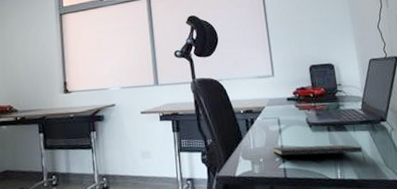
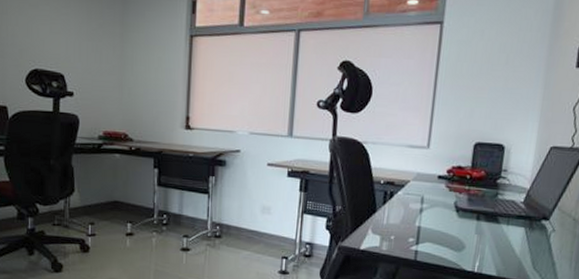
notepad: present [273,144,366,163] -> none [408,226,512,261]

